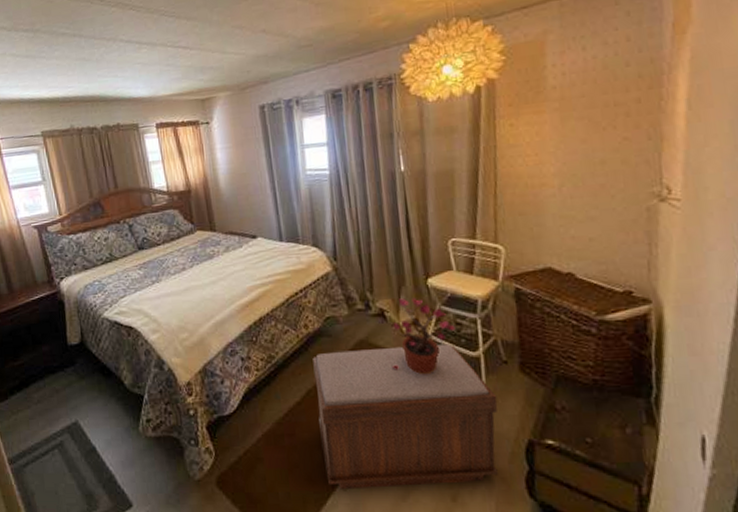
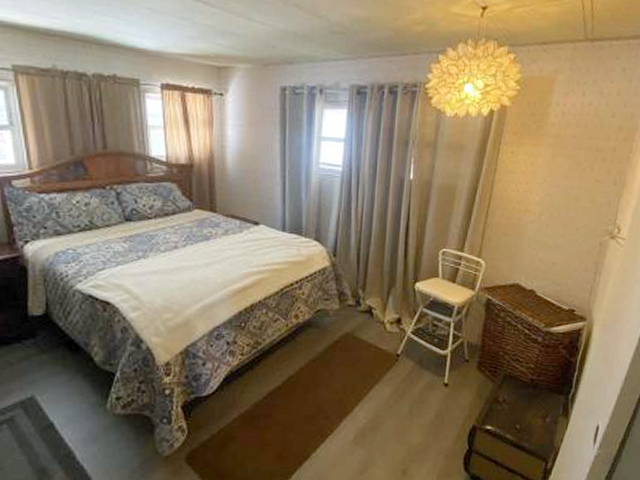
bench: present [312,344,498,490] -> none [295,341,455,465]
potted plant: present [393,297,456,375] -> none [371,298,432,368]

